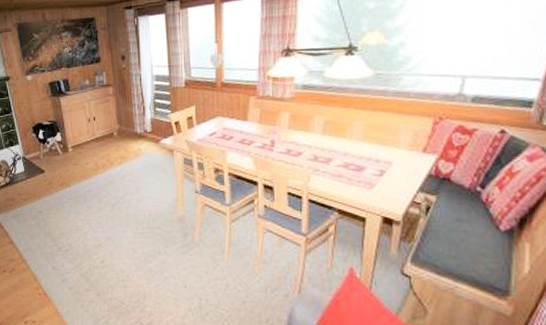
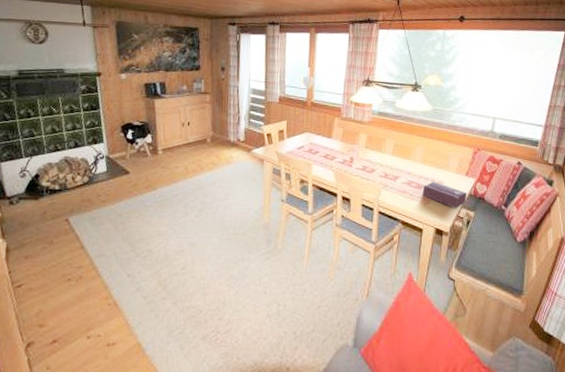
tissue box: none [363,162,426,192] -> present [422,181,468,208]

